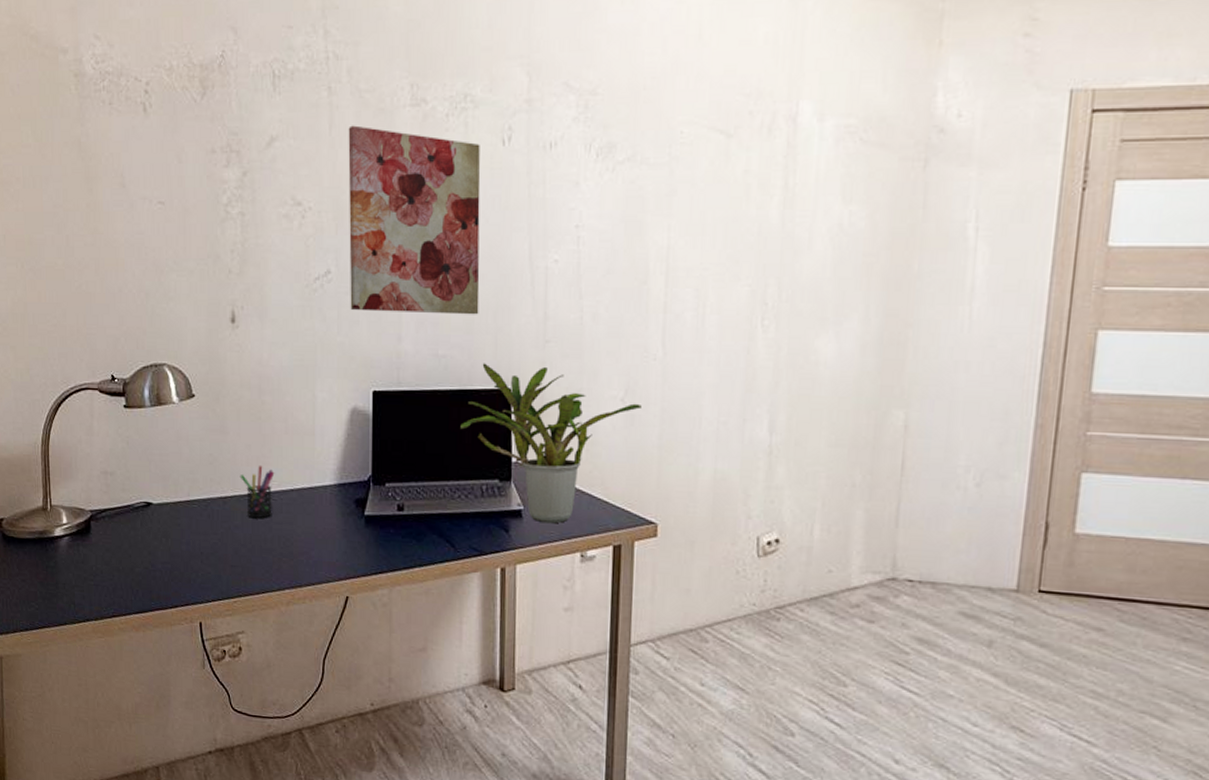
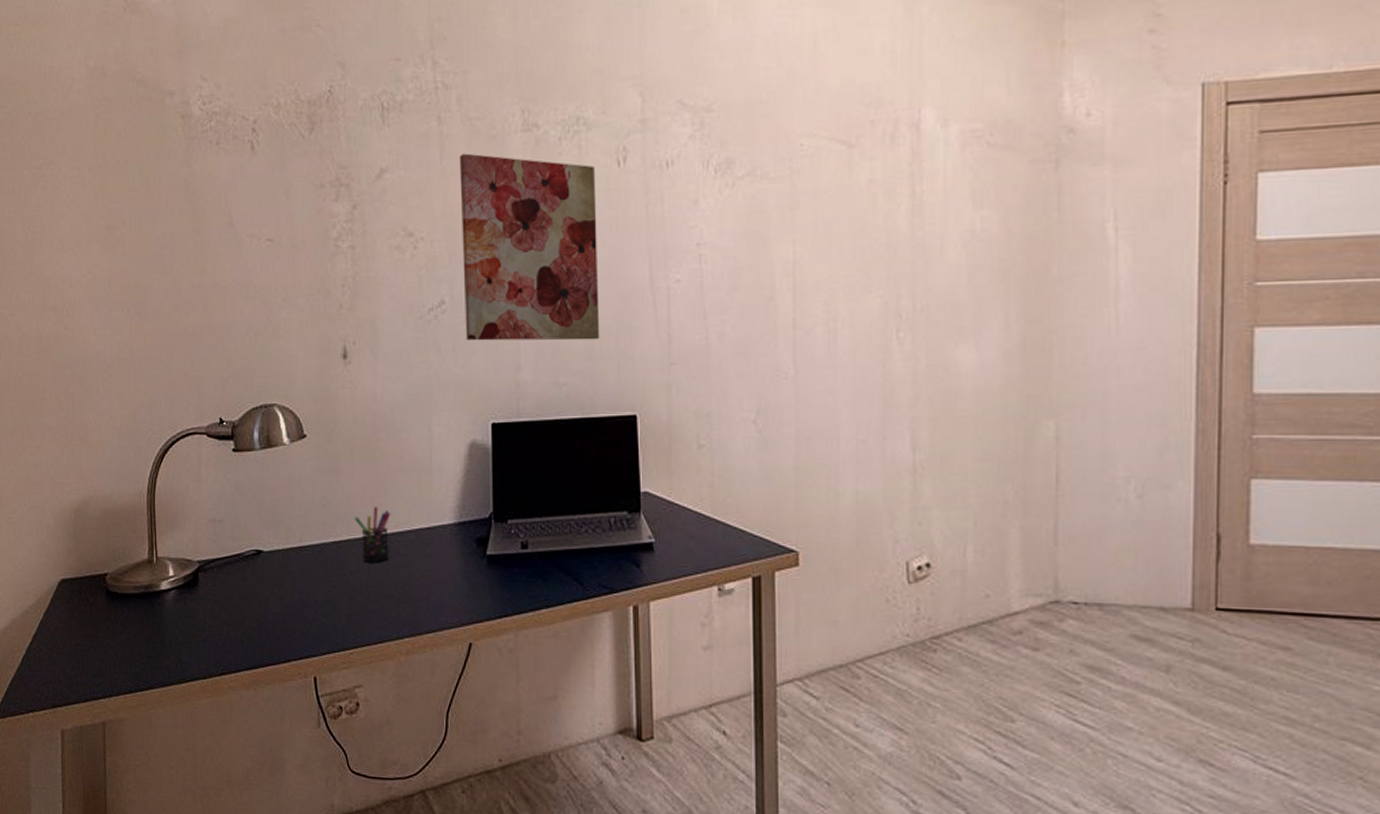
potted plant: present [460,363,642,524] -> none [585,389,775,556]

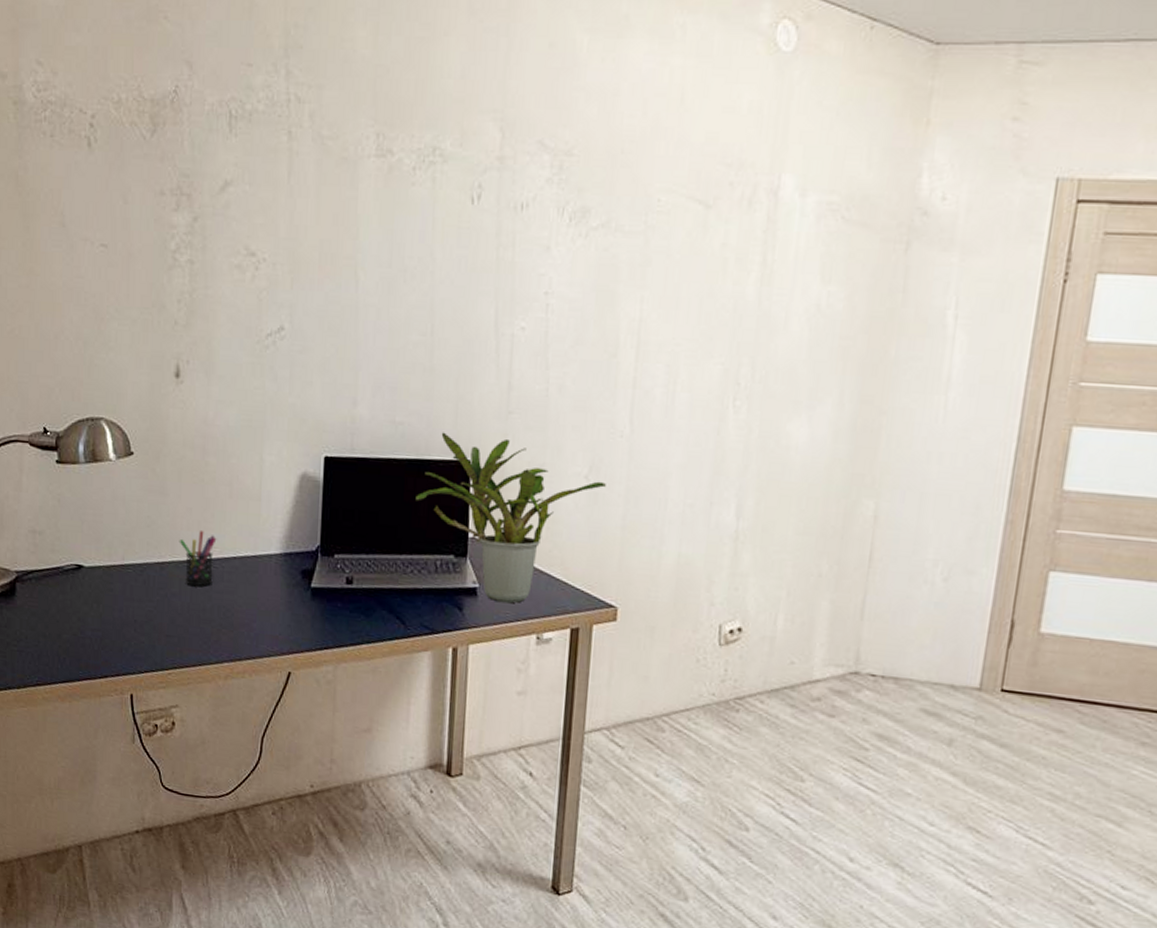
wall art: present [459,153,600,341] -> none [303,174,448,381]
potted plant: none [585,389,775,556] -> present [415,432,606,604]

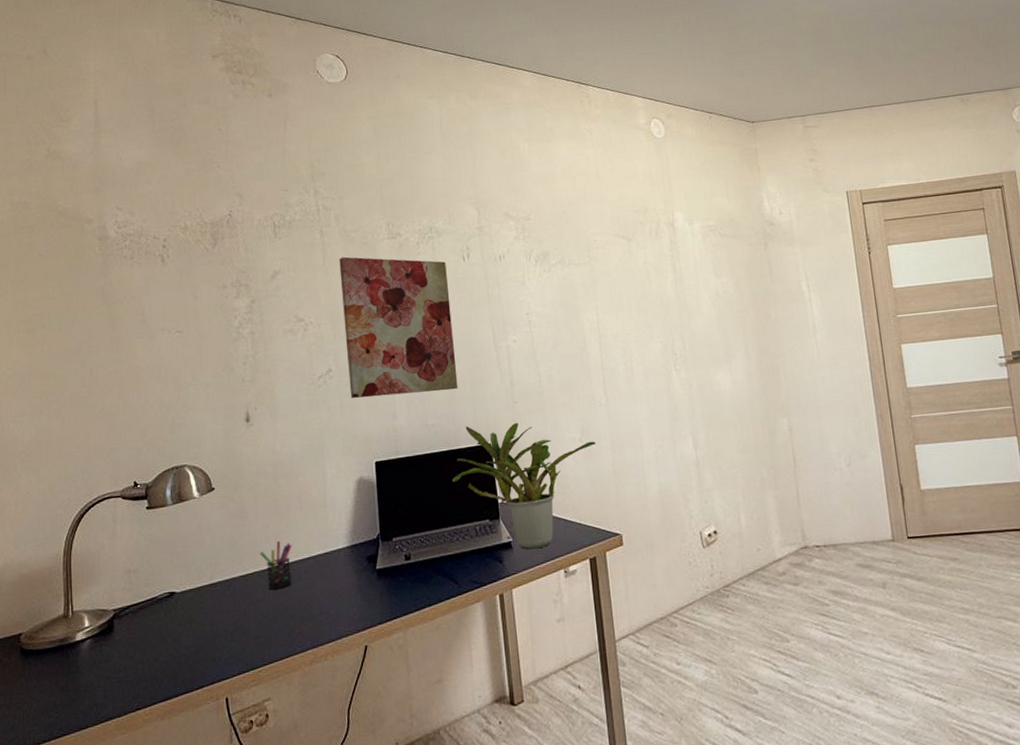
wall art: none [303,174,448,381] -> present [339,257,458,398]

